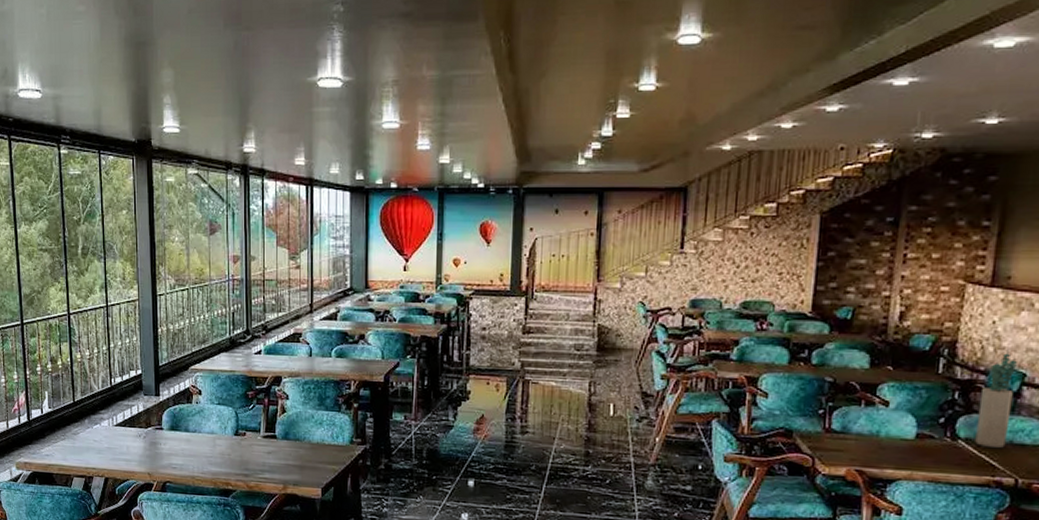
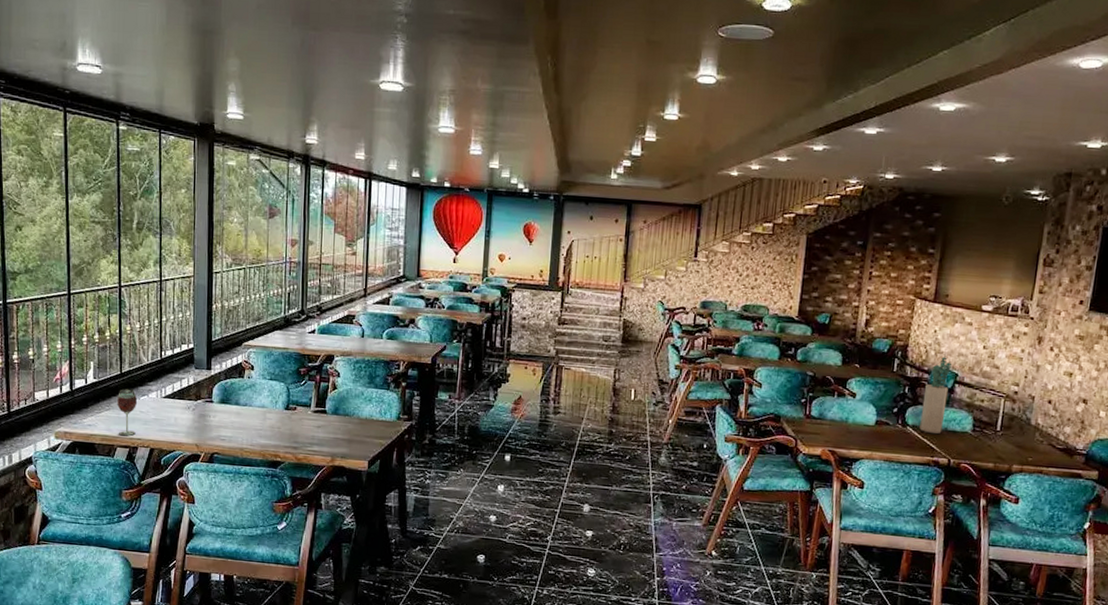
wineglass: none [72,418,91,466] -> present [117,389,138,436]

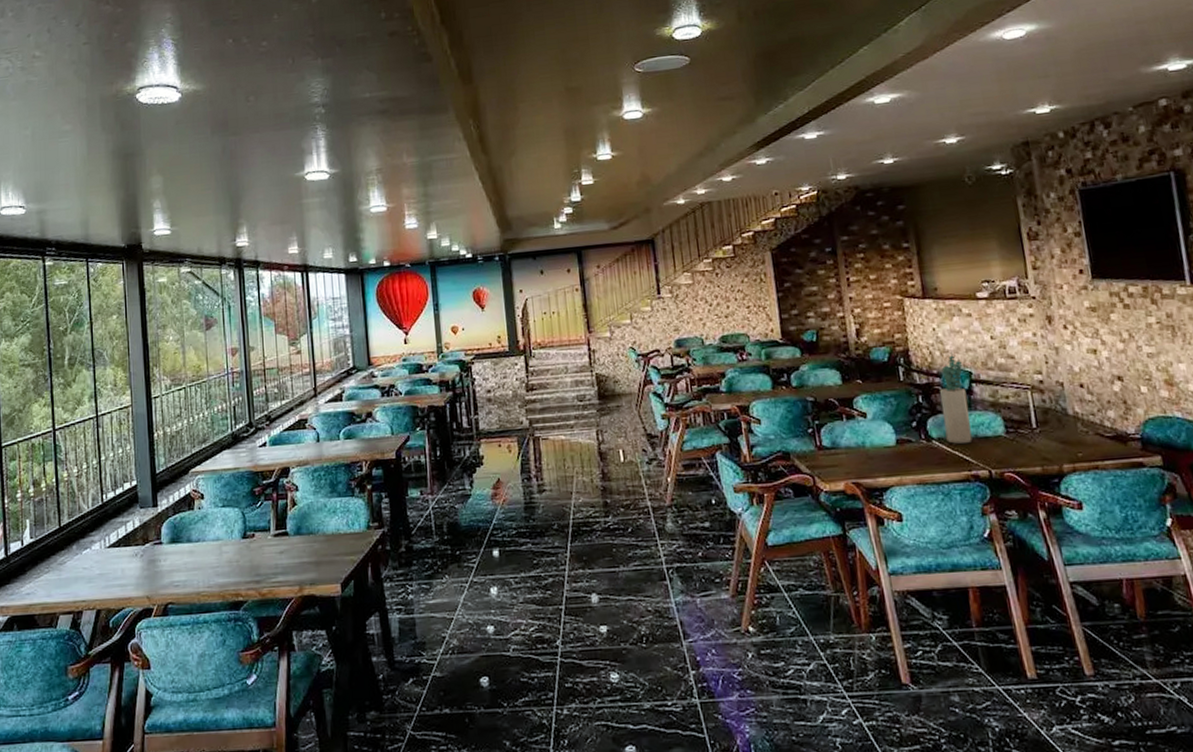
wineglass: present [117,389,138,436] -> none [57,544,80,601]

